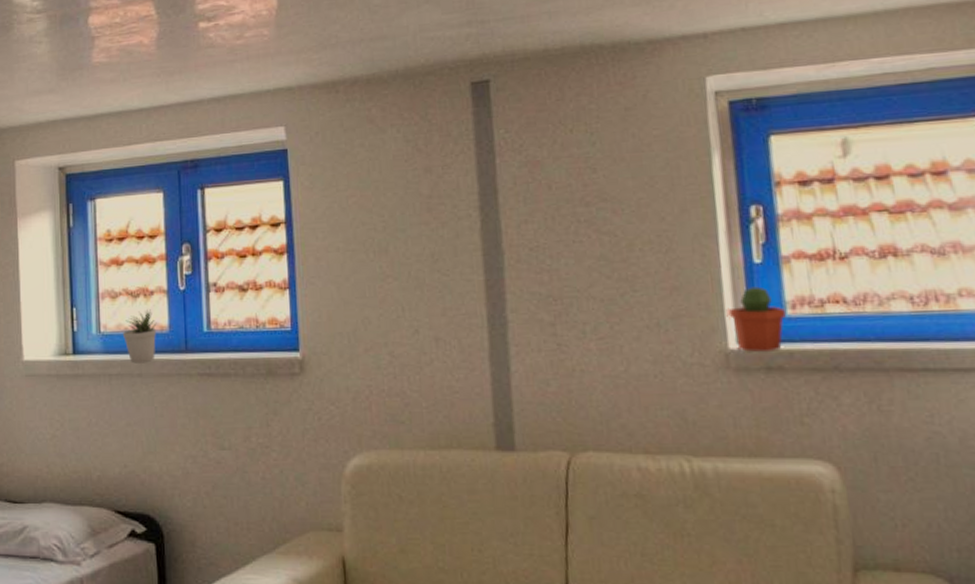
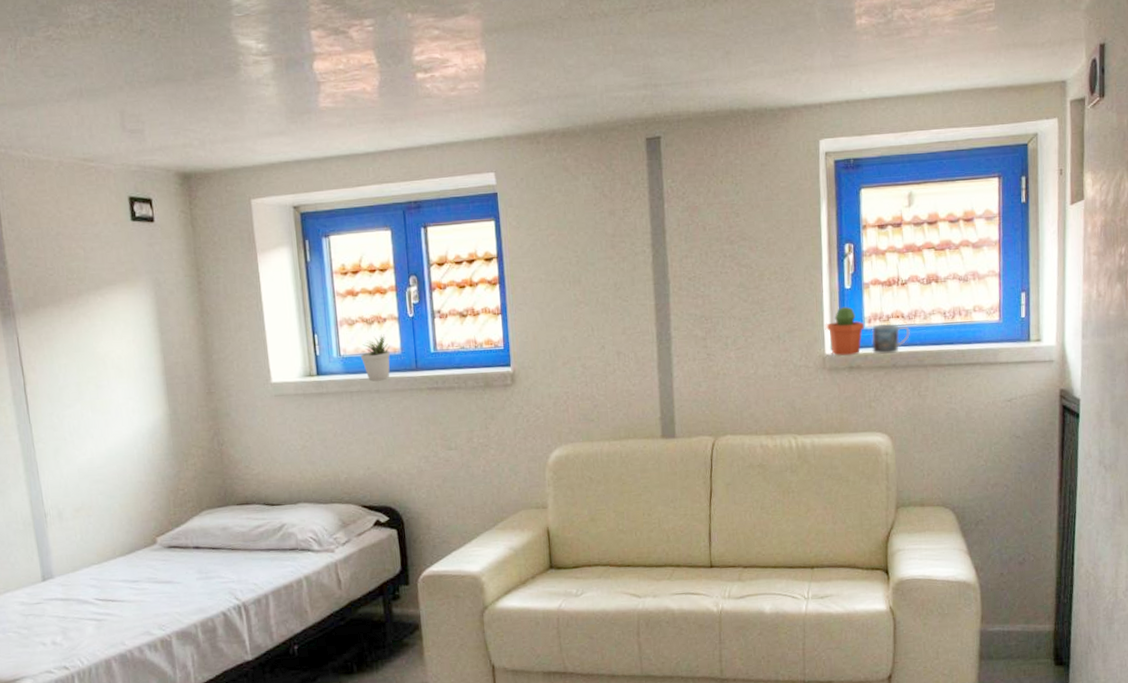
mug: none [797,310,858,353] -> present [871,323,910,355]

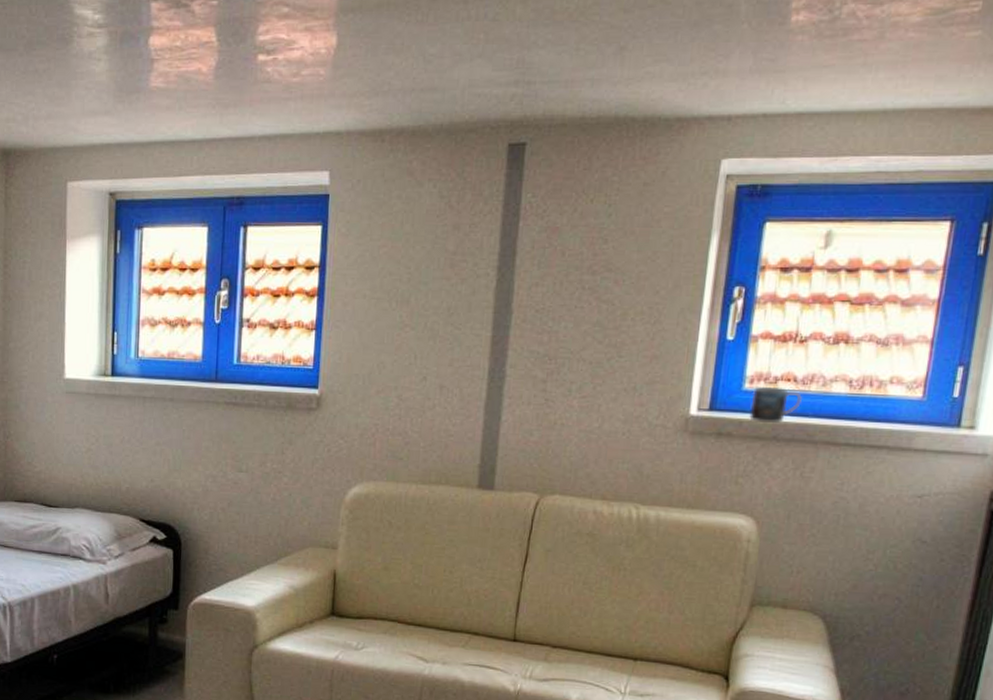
potted plant: present [361,334,390,382] -> none [159,339,191,389]
succulent plant: present [827,306,864,357] -> none [697,361,744,420]

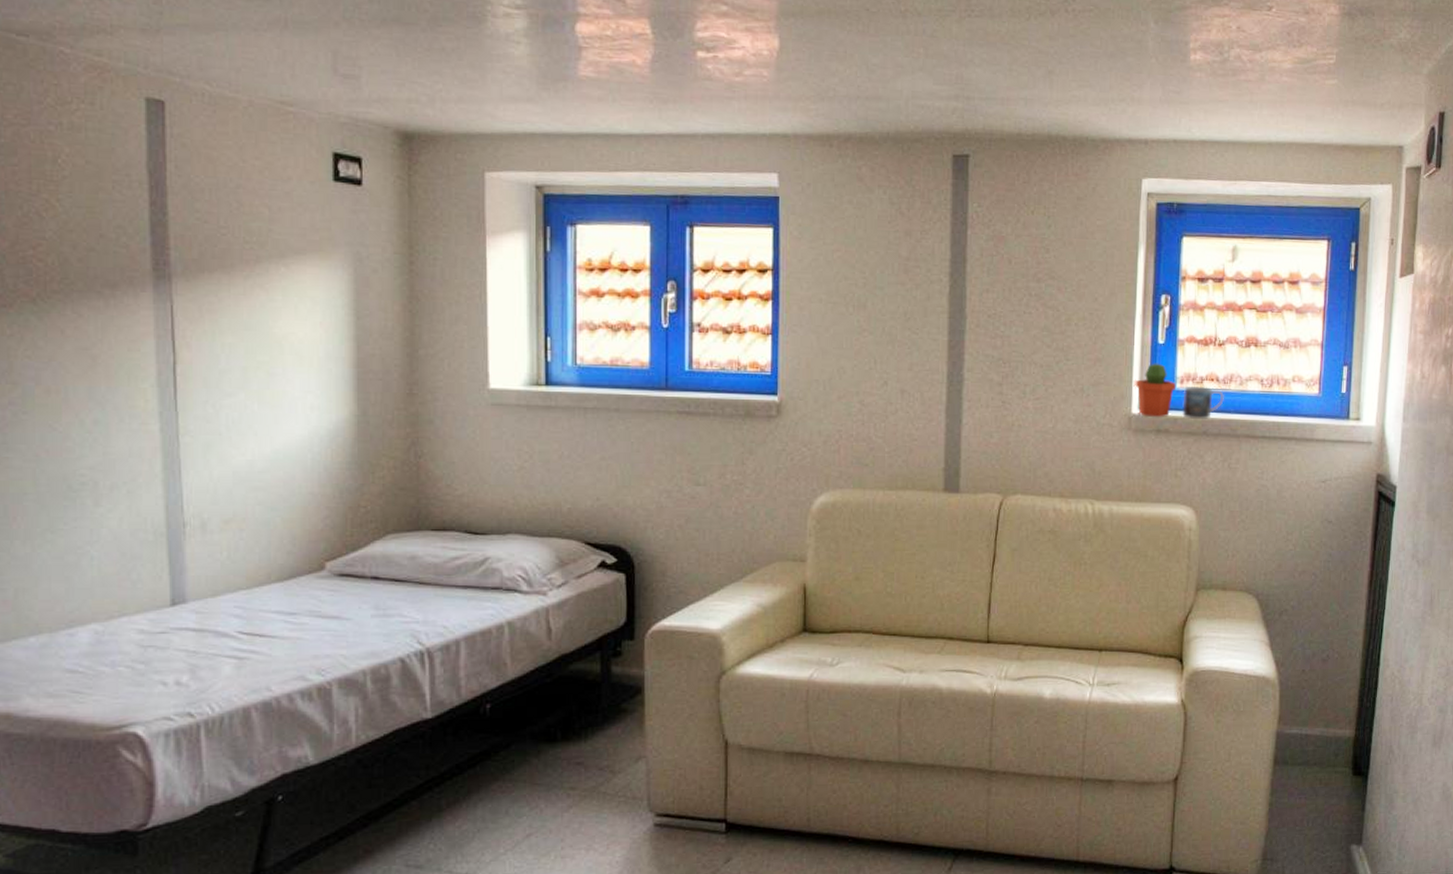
succulent plant: none [697,361,744,420] -> present [1136,363,1176,418]

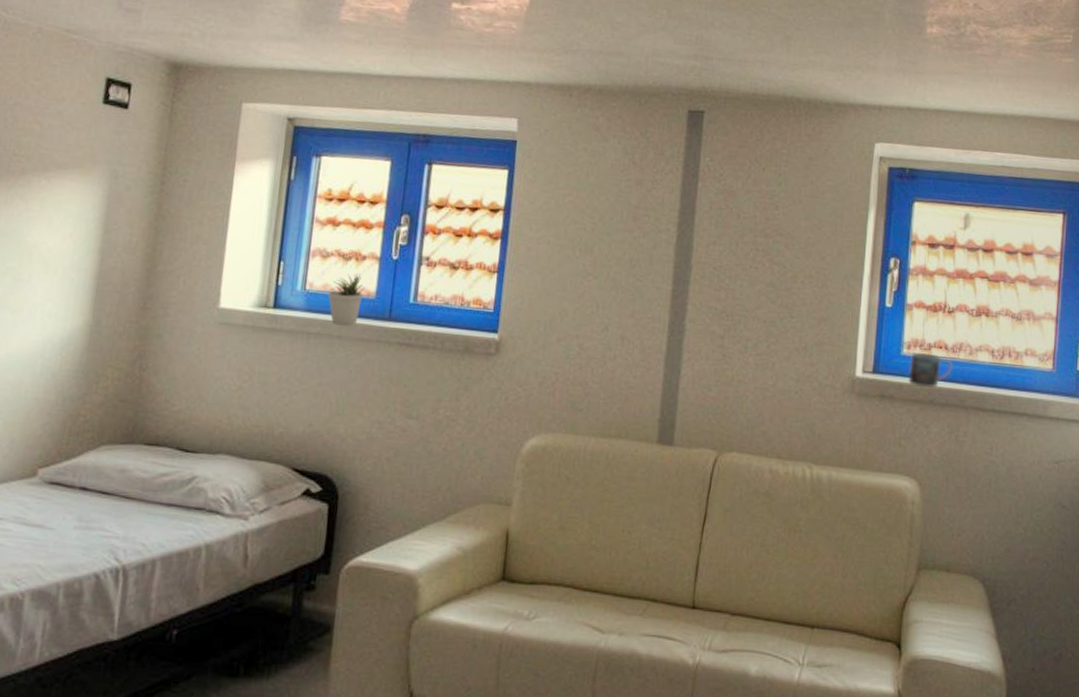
potted plant: none [601,344,637,398] -> present [328,273,365,326]
succulent plant: present [1136,363,1176,418] -> none [861,326,902,383]

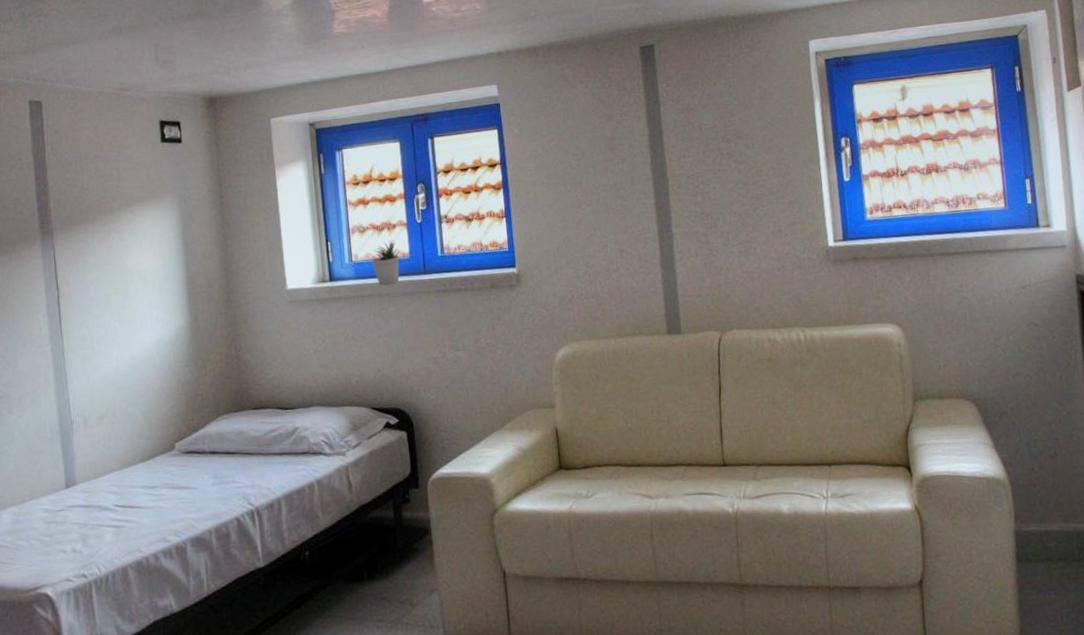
mug: present [908,353,953,388] -> none [874,213,914,245]

